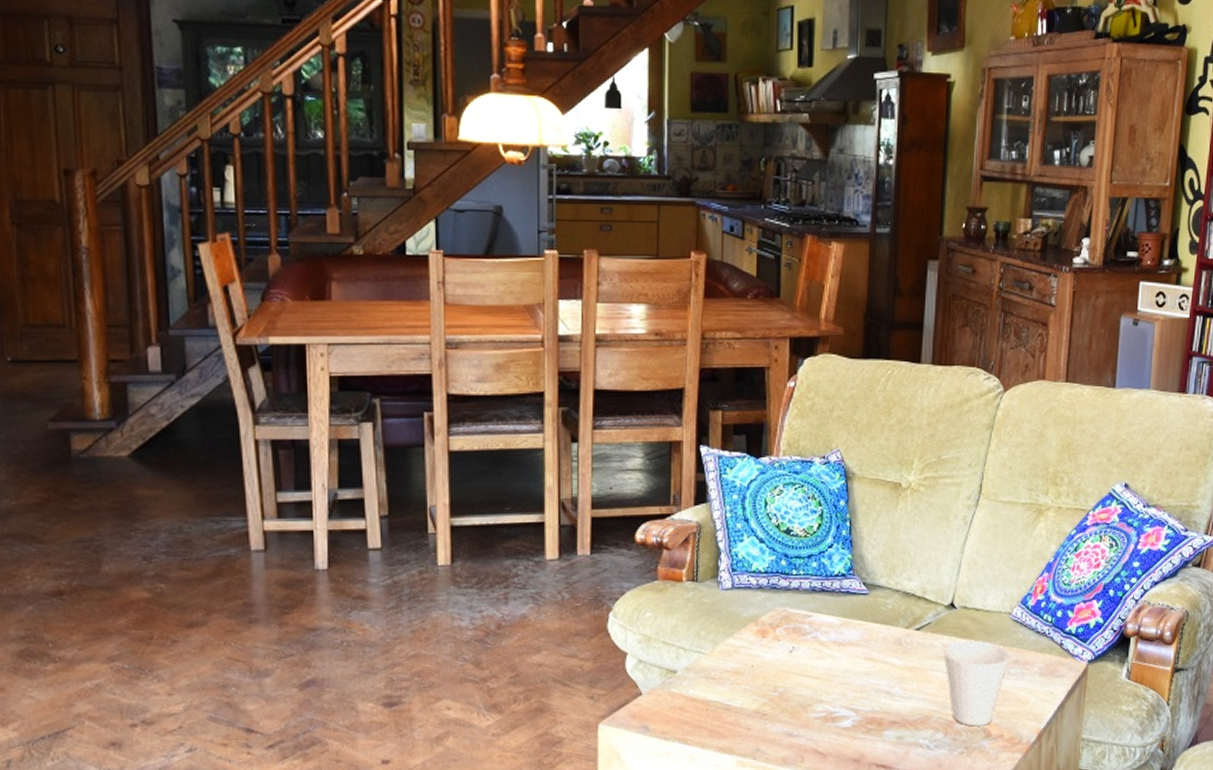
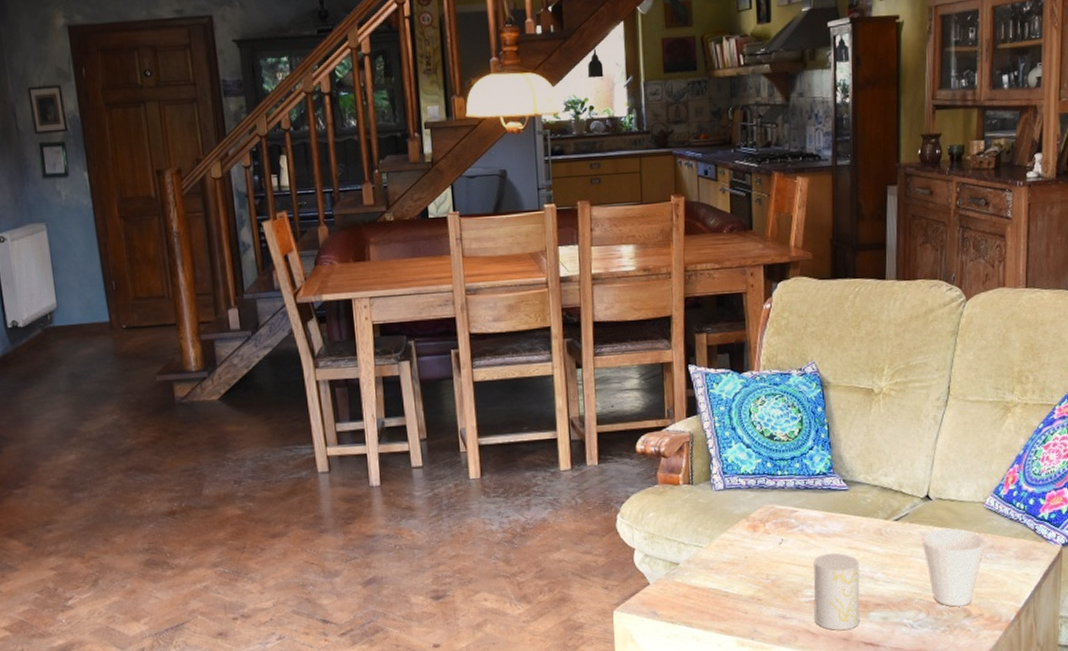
cup: none [823,664,875,750] -> present [814,553,860,630]

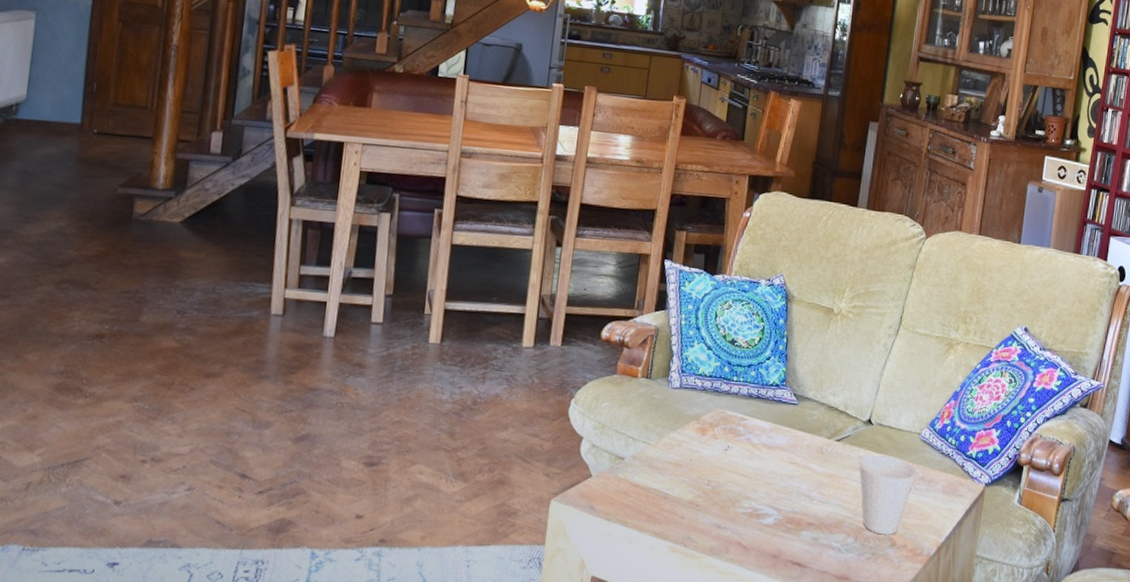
cup: present [814,553,860,630] -> none [747,465,798,546]

